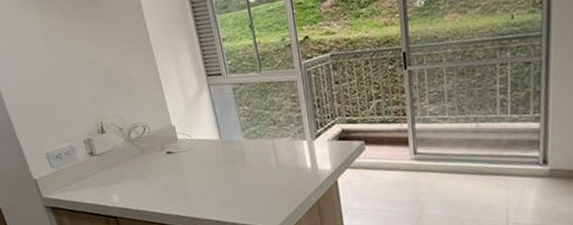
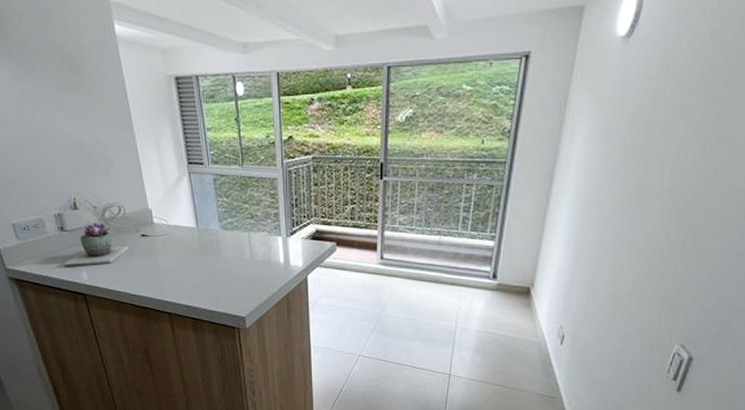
succulent plant: none [94,144,156,190] -> present [63,223,129,266]

